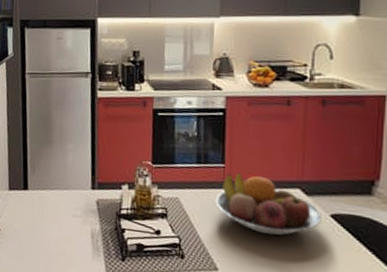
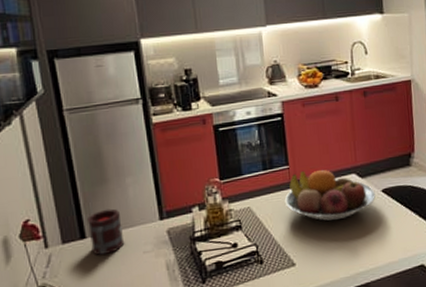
mug: none [31,168,59,210] -> present [87,208,125,255]

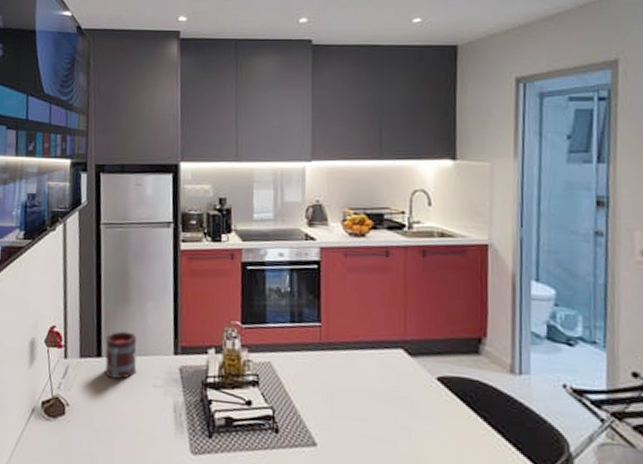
fruit bowl: present [284,169,376,221] -> none [311,333,428,403]

